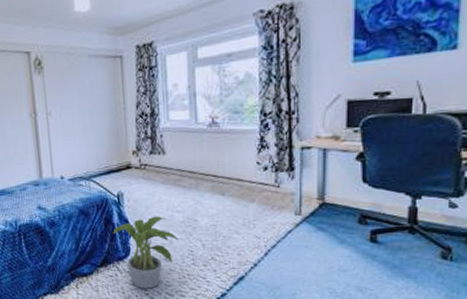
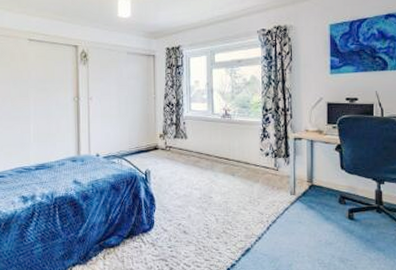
potted plant: present [112,216,178,289] -> none [139,192,196,260]

